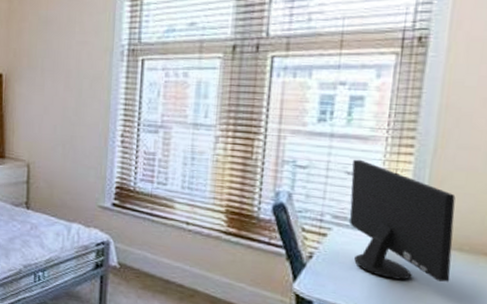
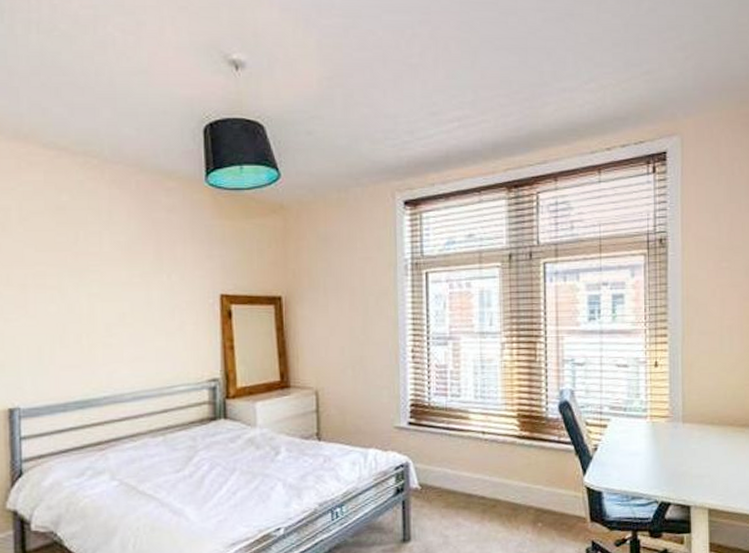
computer monitor: present [350,159,456,282] -> none [621,352,708,459]

